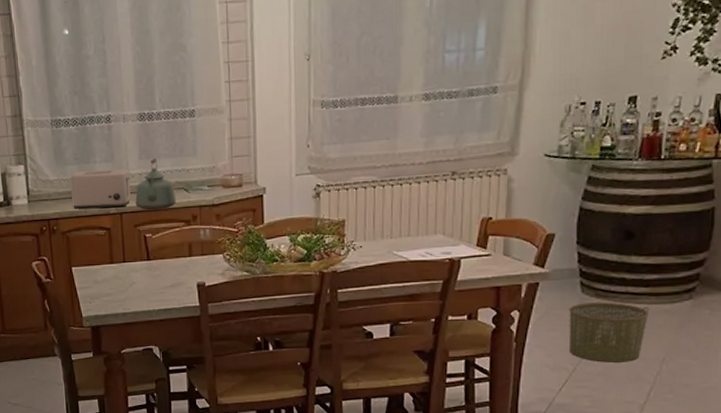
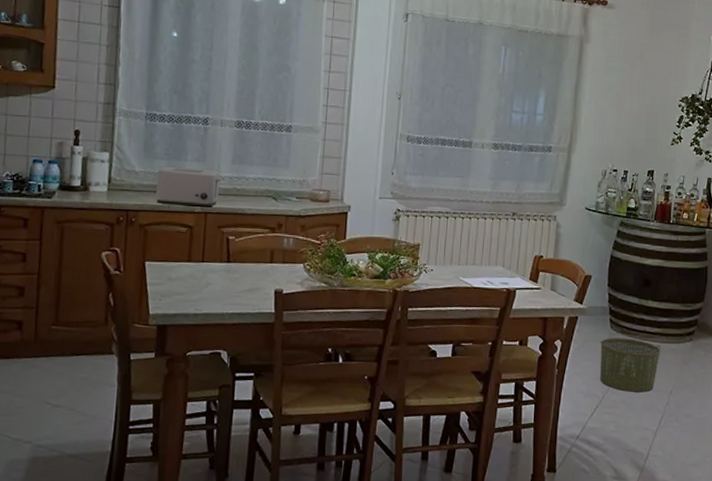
kettle: present [135,158,177,210] -> none [222,164,264,214]

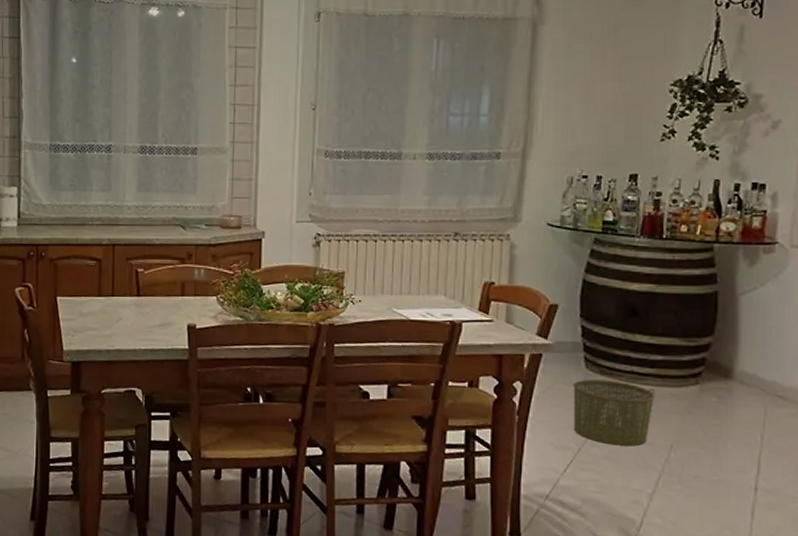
toaster: present [155,166,222,208] -> none [63,198,128,240]

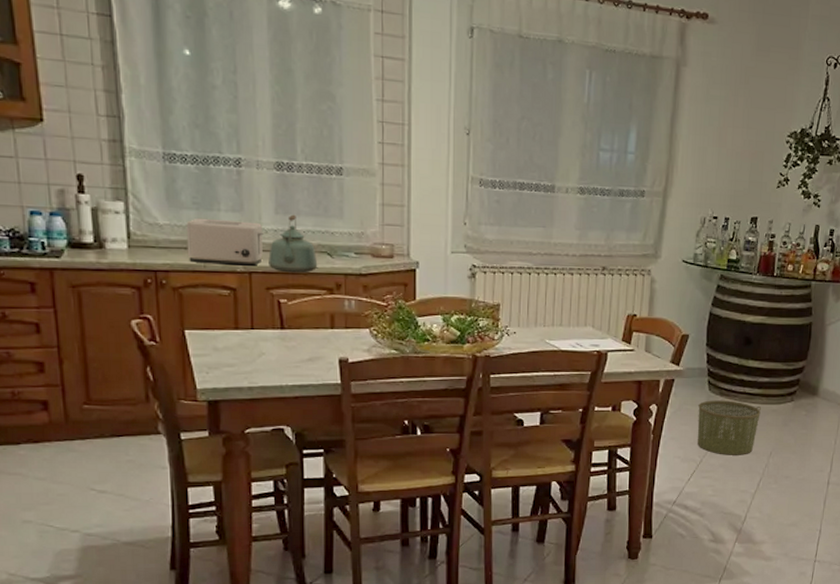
toaster: none [63,198,128,240] -> present [186,217,265,267]
kettle: none [129,191,172,245] -> present [268,214,318,274]

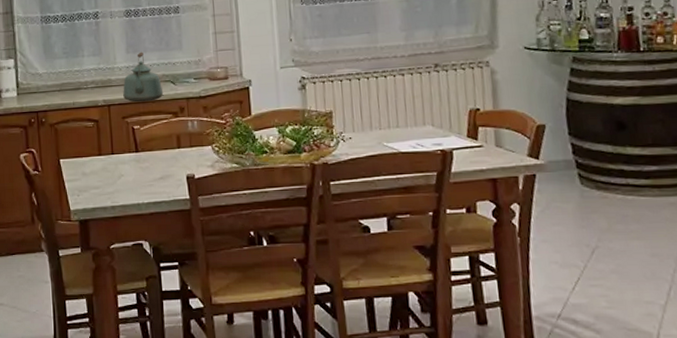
toaster: present [186,217,265,267] -> none [59,62,119,101]
basket: present [697,400,761,455] -> none [569,194,655,259]

